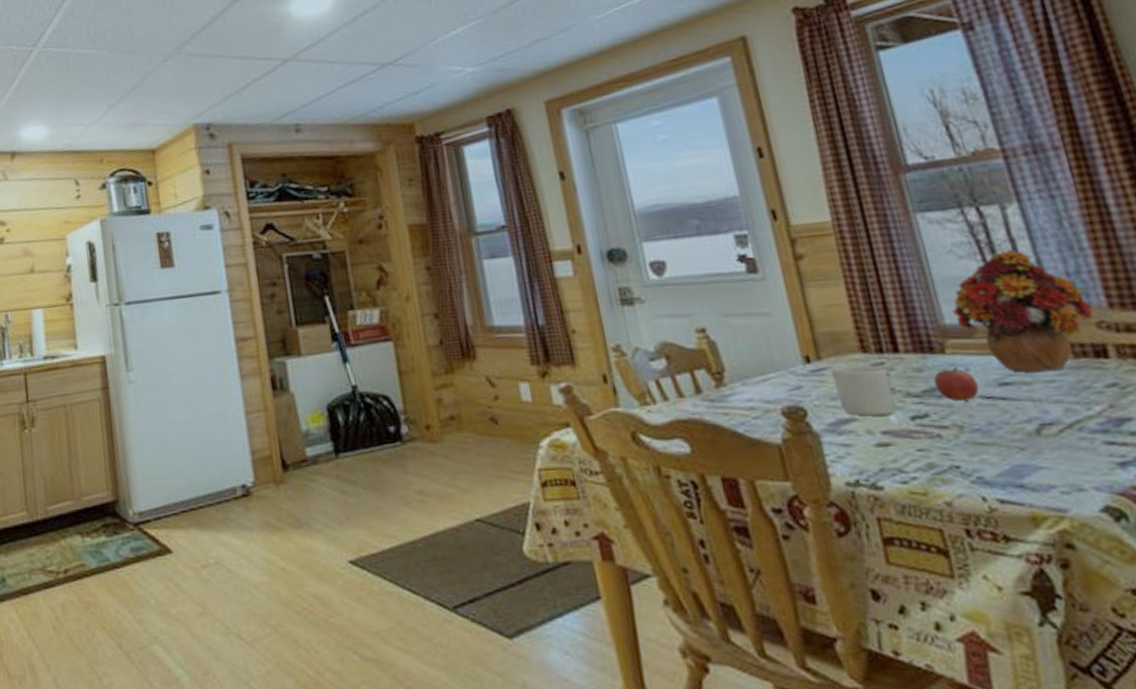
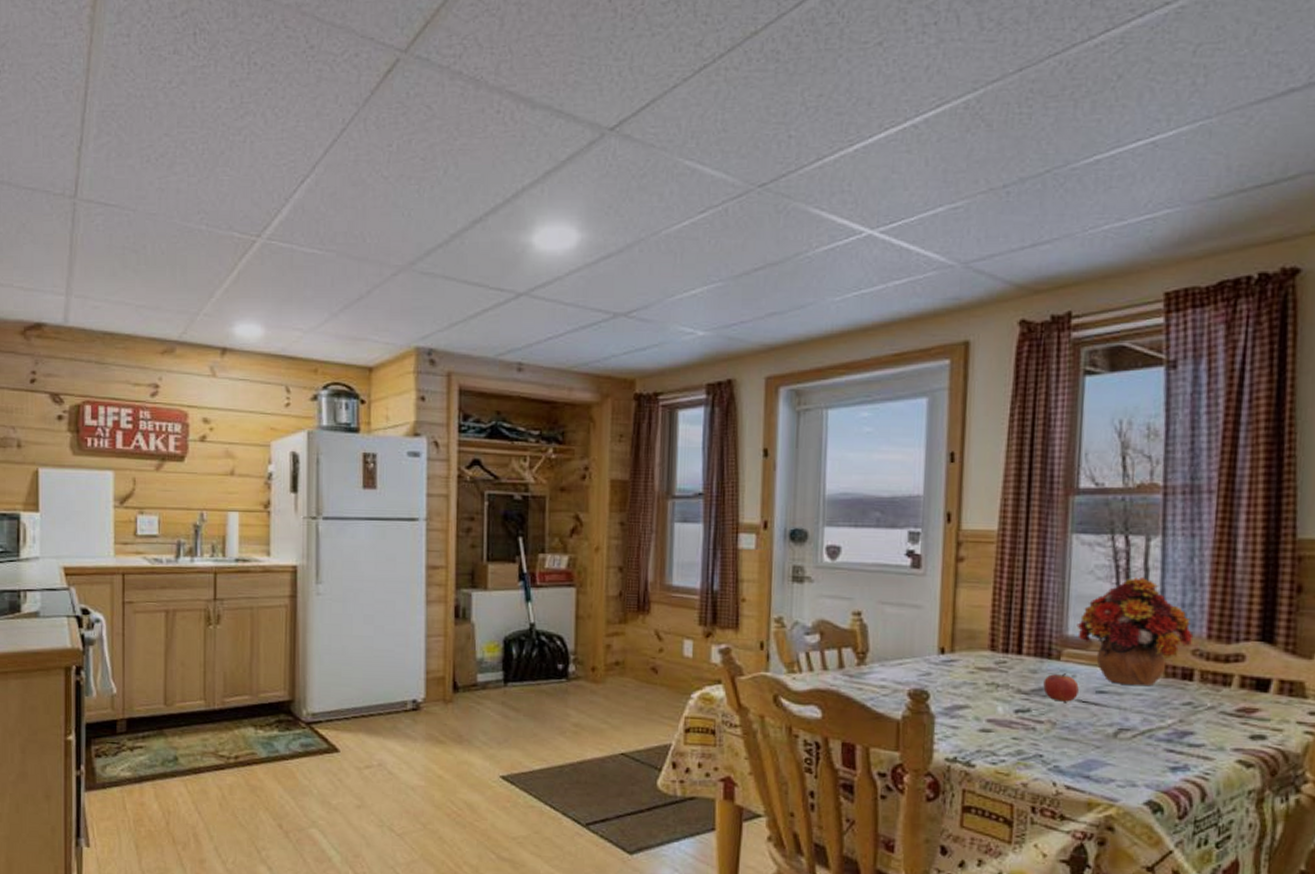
mug: present [830,364,896,417] -> none [959,660,1008,706]

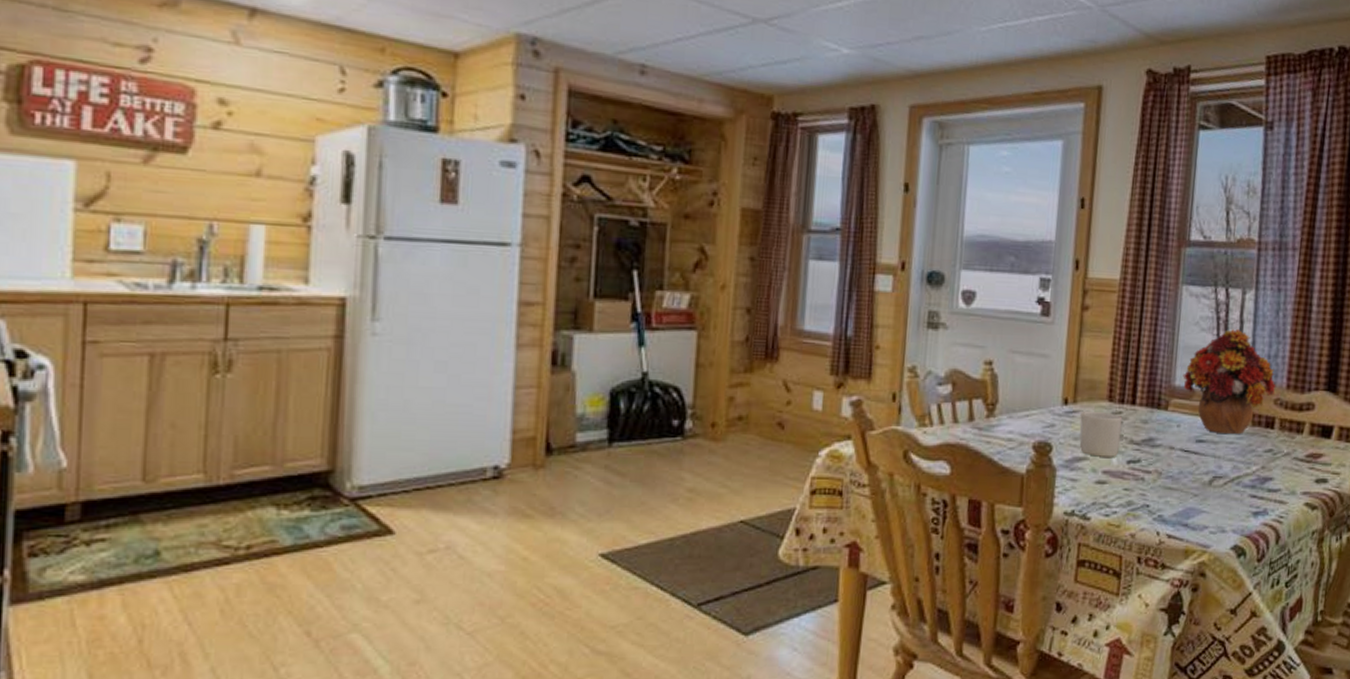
mug: none [959,660,1008,706] -> present [1079,410,1123,457]
fruit: present [1043,673,1079,702] -> none [1152,423,1182,452]

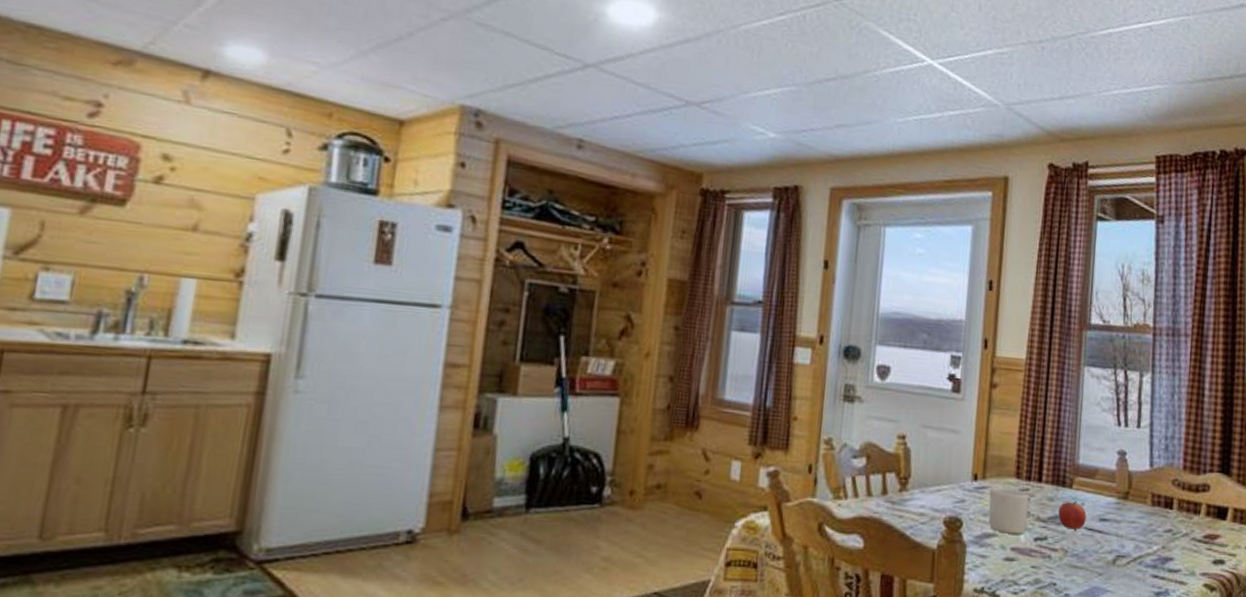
fruit: none [1152,423,1182,452] -> present [1058,501,1086,530]
flower arrangement: present [1183,328,1276,435] -> none [1086,409,1174,515]

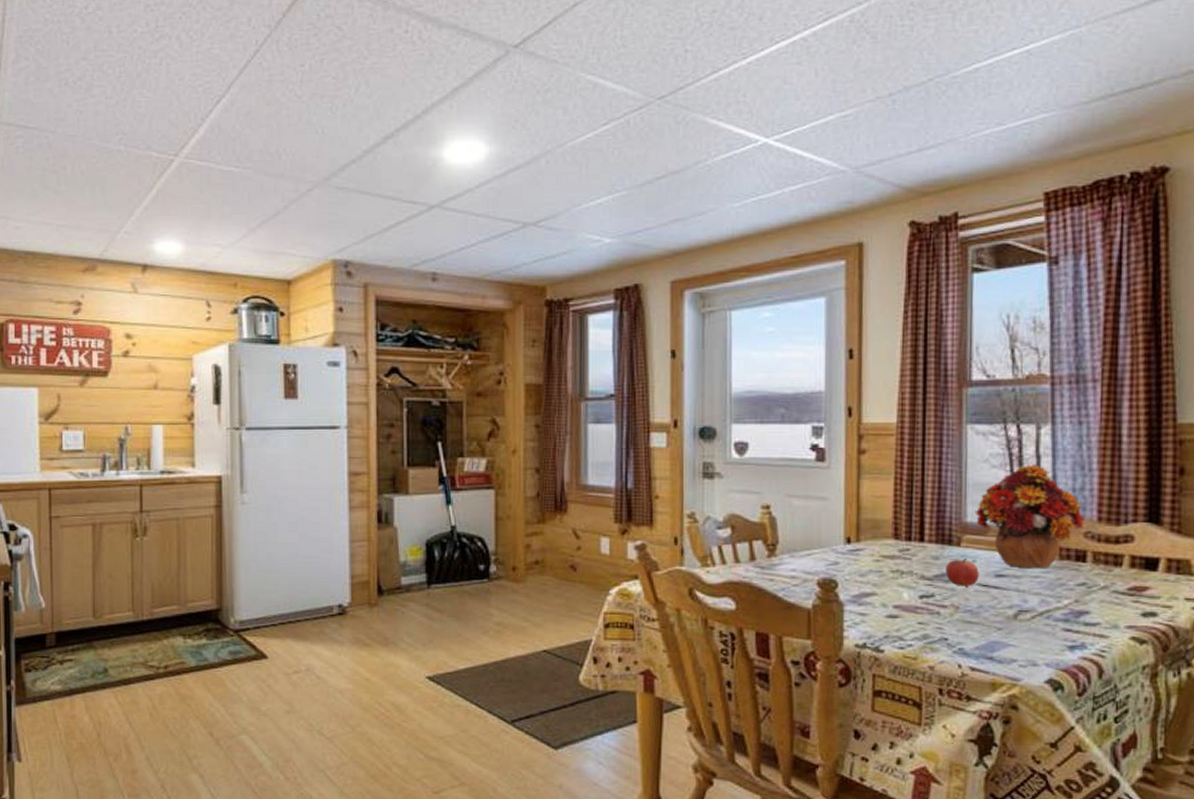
mug: present [988,487,1030,534] -> none [865,548,911,592]
flower arrangement: none [1086,409,1174,515] -> present [975,463,1085,569]

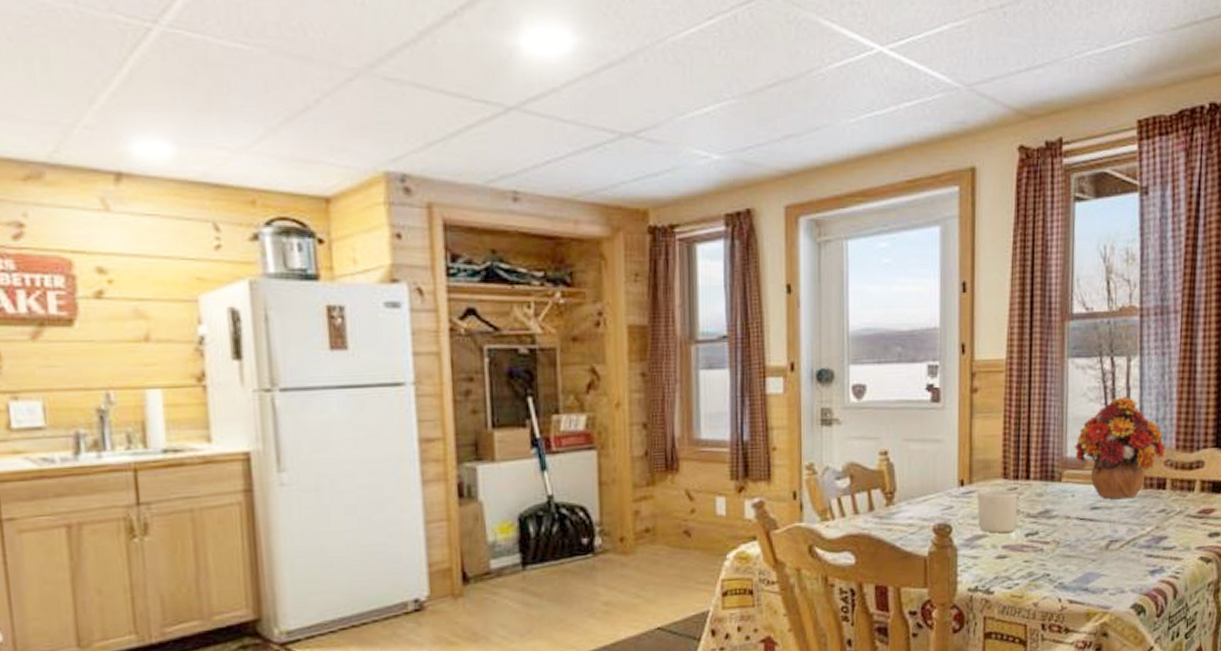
mug: none [865,548,911,592] -> present [977,489,1018,533]
fruit: present [945,559,979,586] -> none [1048,494,1077,521]

